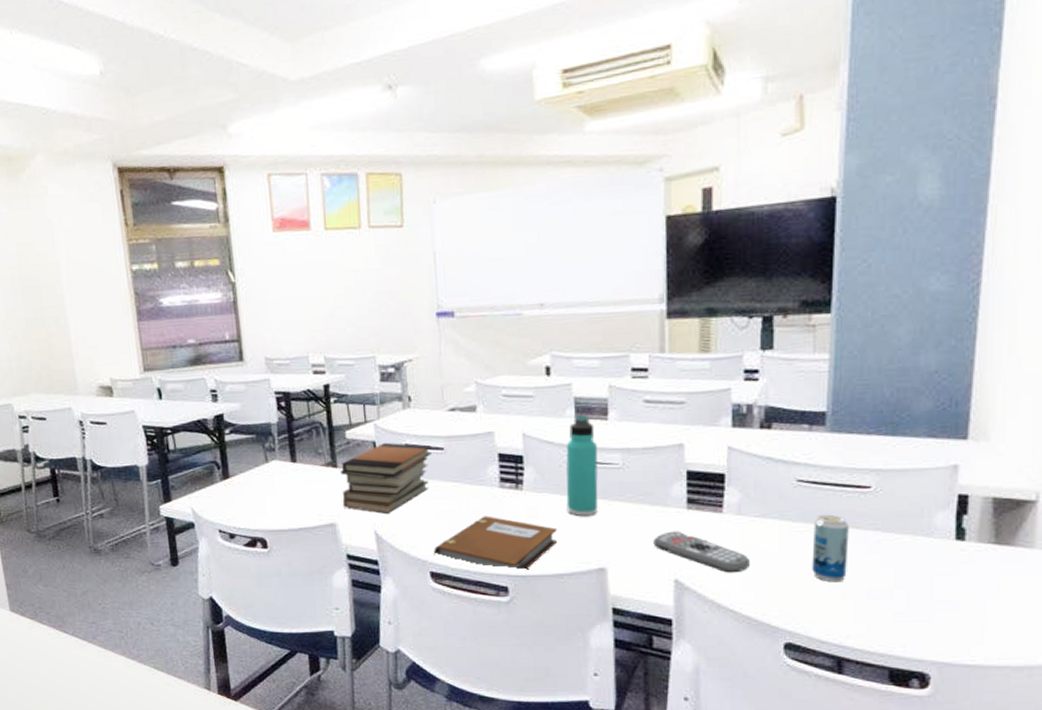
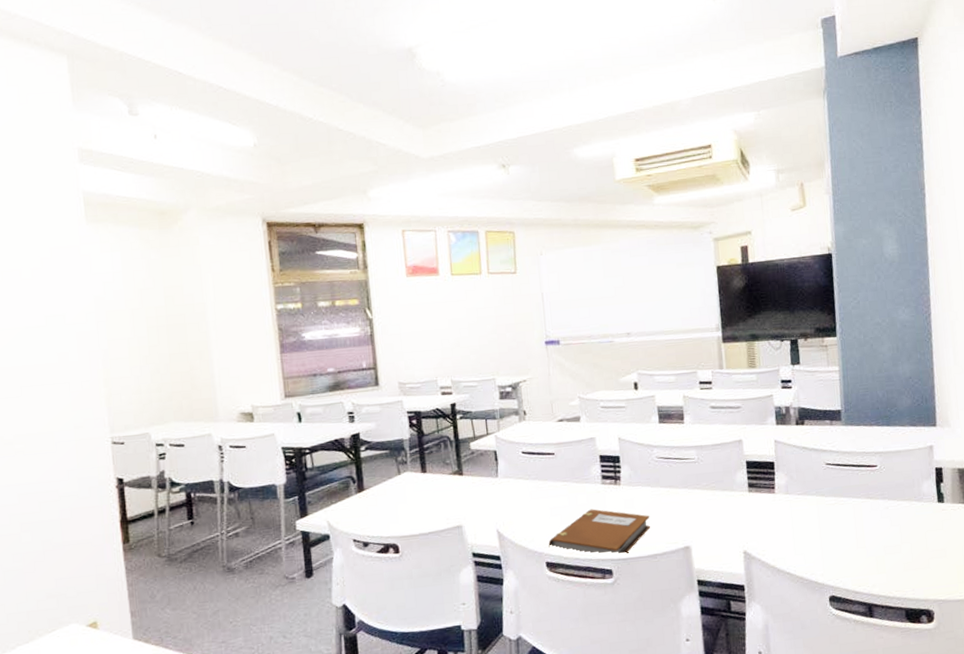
book stack: present [340,442,432,514] -> none [466,451,544,514]
thermos bottle: present [566,415,598,516] -> none [653,421,681,504]
remote control: present [653,531,749,573] -> none [725,510,798,542]
beverage can: present [812,514,849,583] -> none [841,489,868,543]

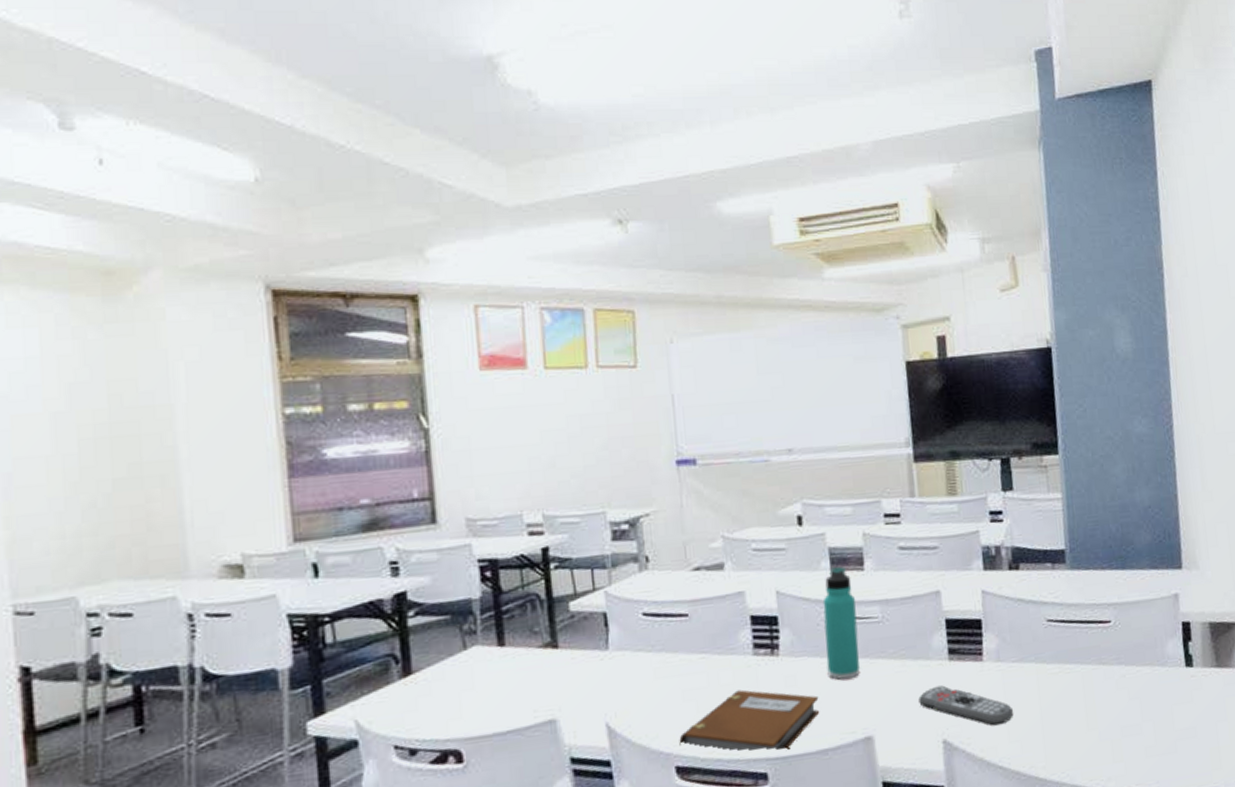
thermos bottle: none [653,421,681,504] -> present [822,567,860,680]
remote control: none [725,510,798,542] -> present [918,685,1013,726]

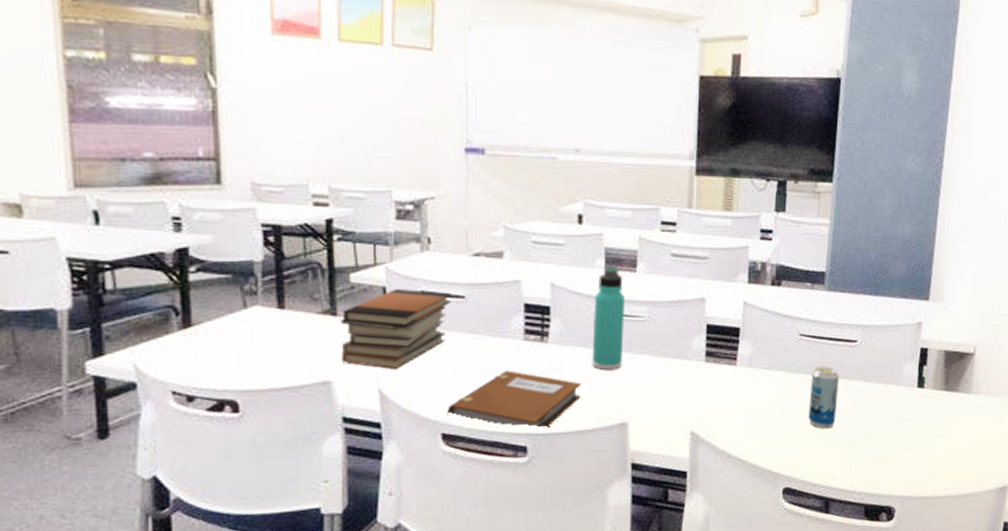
book stack: none [562,611,674,701] -> present [340,288,451,369]
remote control: present [918,685,1013,726] -> none [673,383,757,423]
beverage can: none [1066,652,1101,724] -> present [808,366,839,429]

